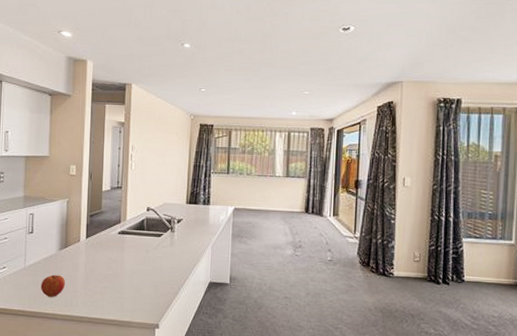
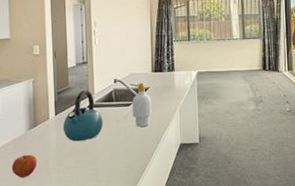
kettle: none [92,216,133,268] -> present [63,90,103,142]
soap bottle: none [163,214,183,260] -> present [132,83,152,127]

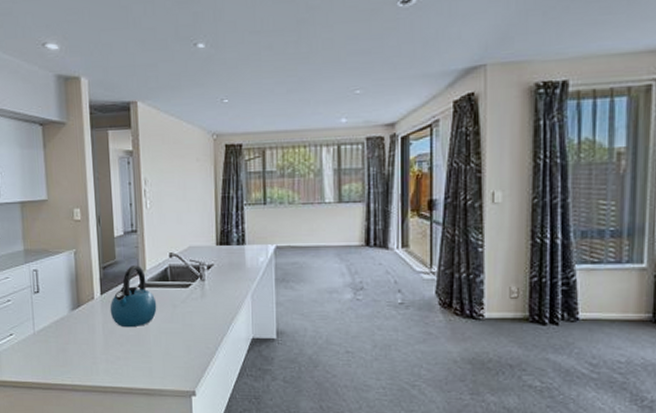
apple: present [11,154,37,178] -> none [54,340,82,366]
soap bottle: present [132,83,152,127] -> none [192,259,216,314]

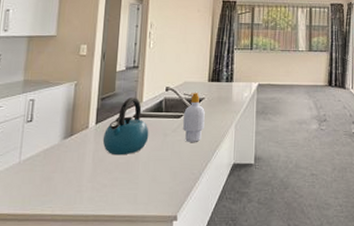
soap bottle: none [192,259,216,314] -> present [183,93,205,142]

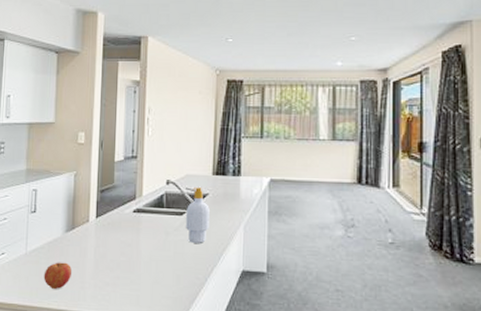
apple: none [37,168,68,195] -> present [43,262,71,289]
kettle: present [102,98,149,156] -> none [103,191,150,253]

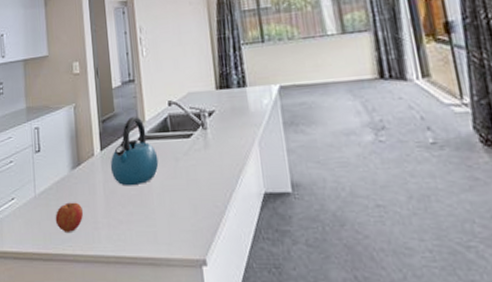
kettle: none [103,191,150,253] -> present [110,117,159,186]
soap bottle: present [186,187,210,243] -> none [193,105,221,167]

